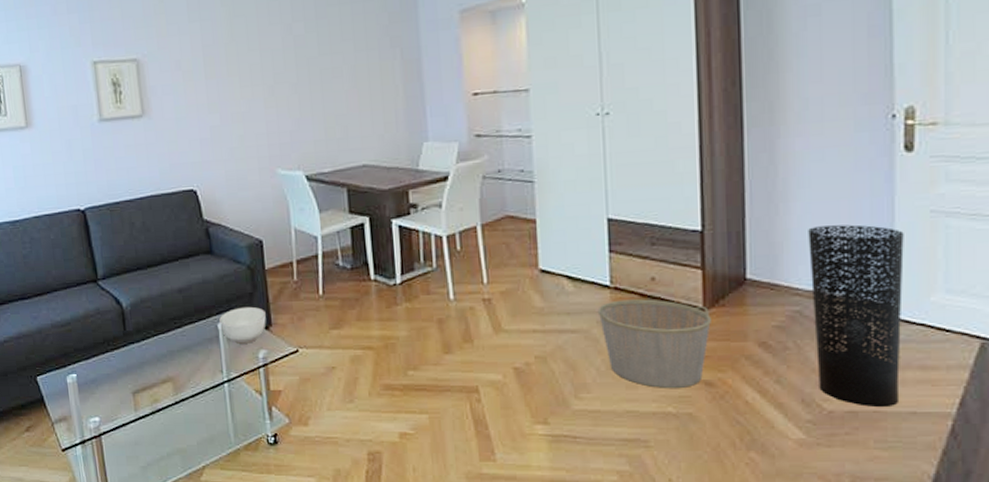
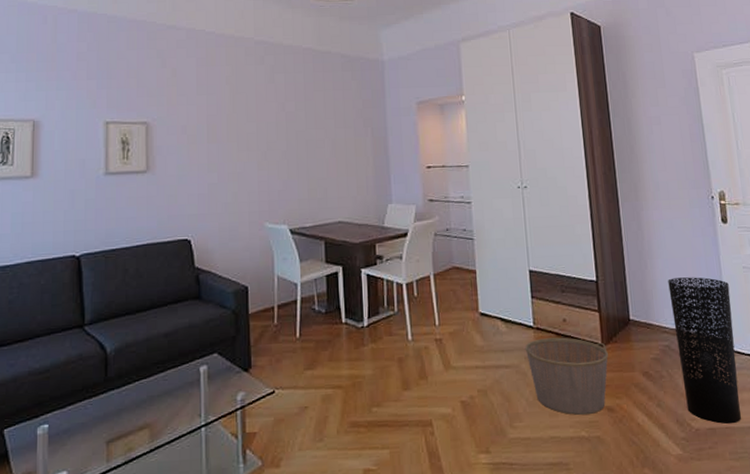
bowl: present [219,306,267,344] -> none [202,349,246,387]

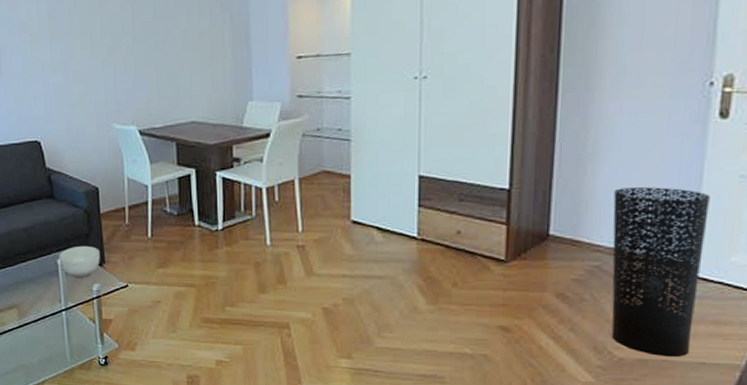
bowl: none [202,349,246,387] -> present [59,245,100,278]
basket: present [525,337,609,415] -> none [404,250,513,332]

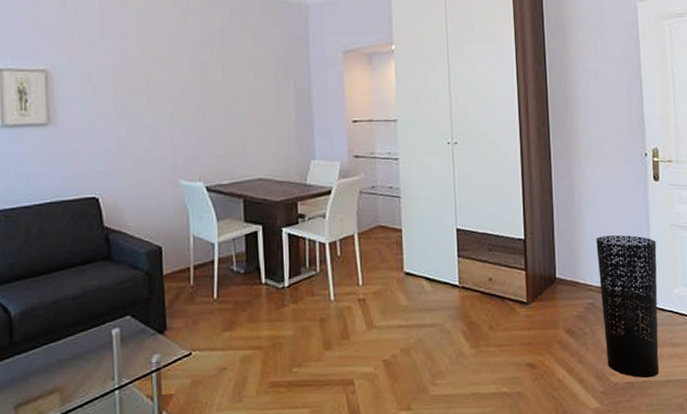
bowl: present [59,245,100,278] -> none [114,311,161,349]

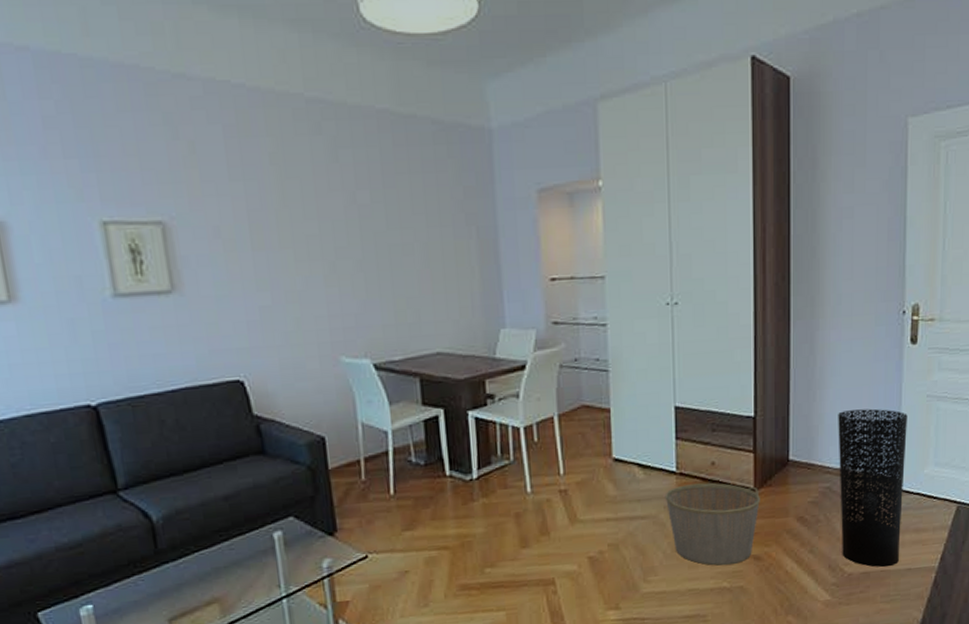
basket: none [449,296,534,372] -> present [665,482,761,566]

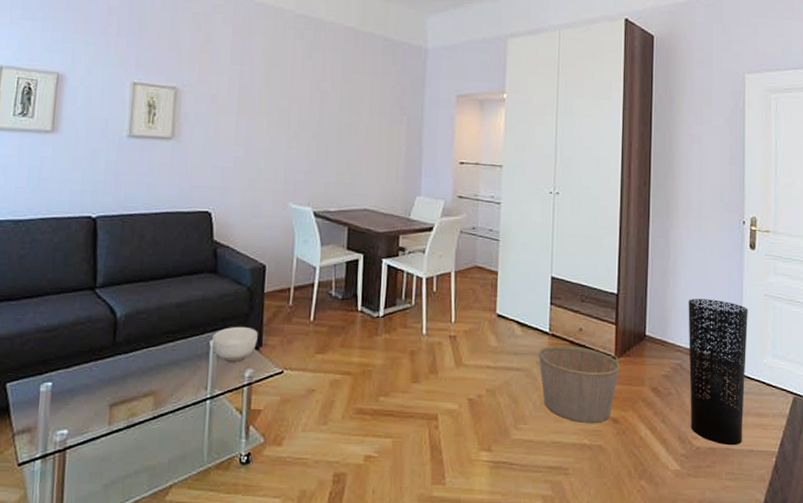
bowl: none [275,511,331,554] -> present [212,326,258,362]

